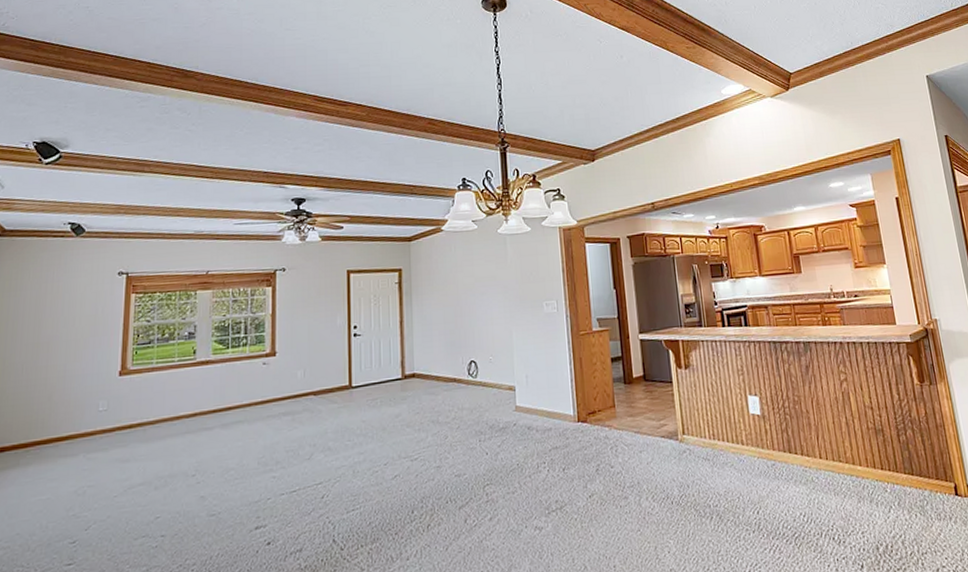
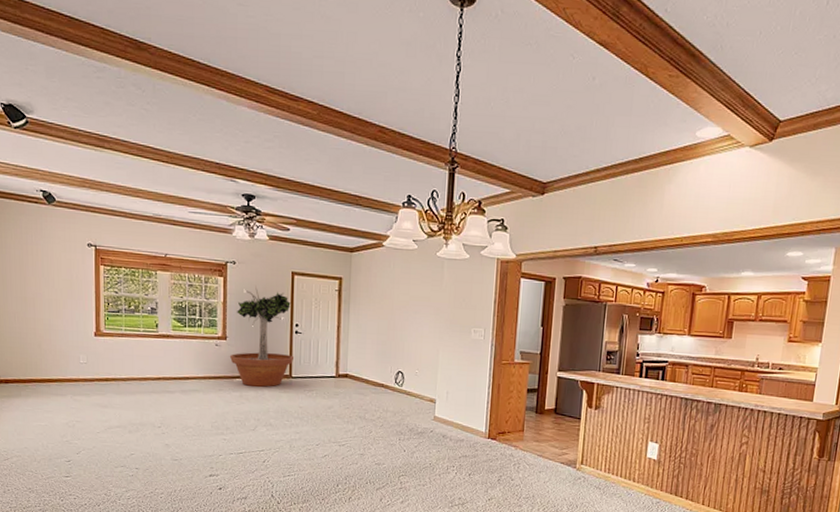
potted tree: none [279,291,354,406] -> present [229,286,295,387]

